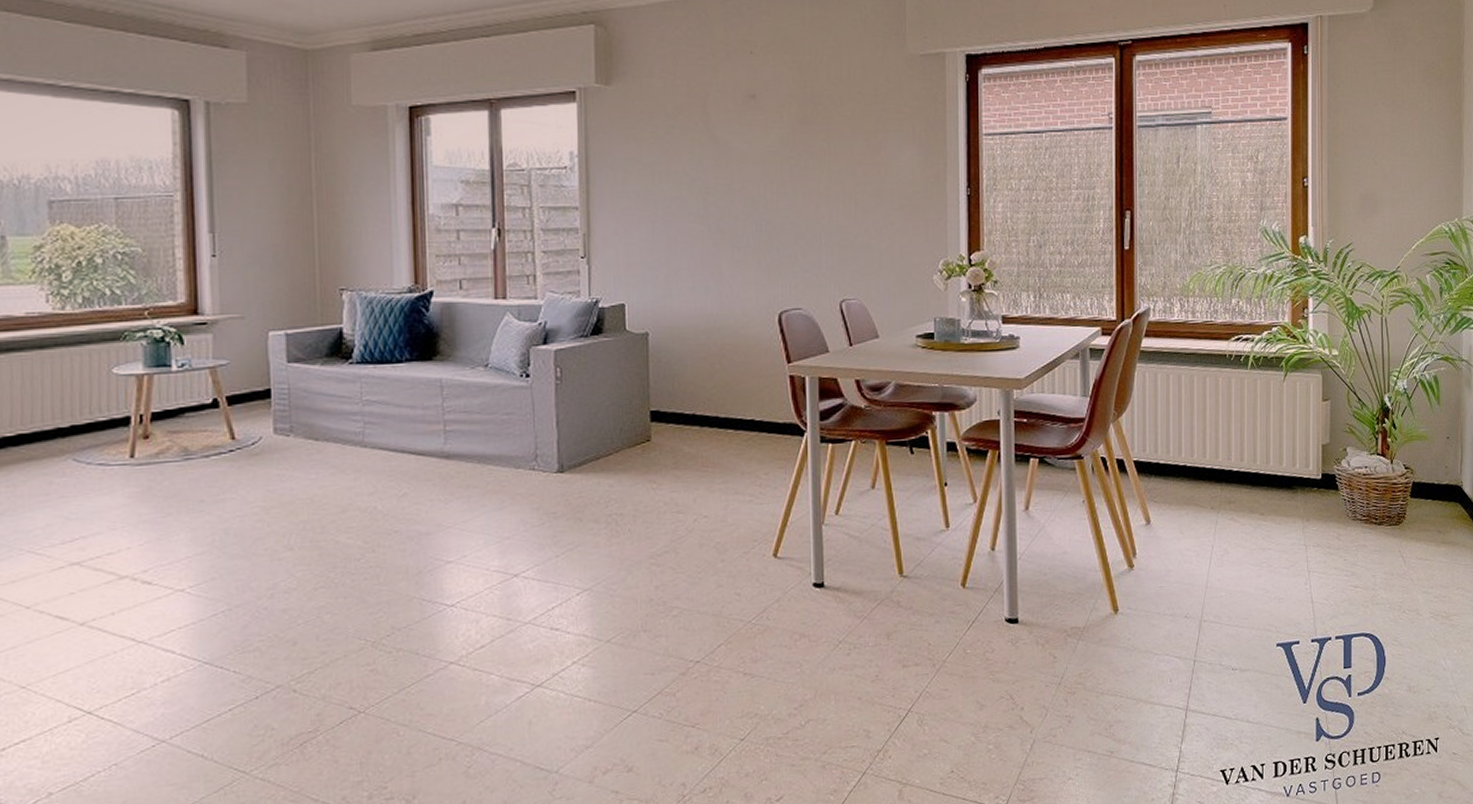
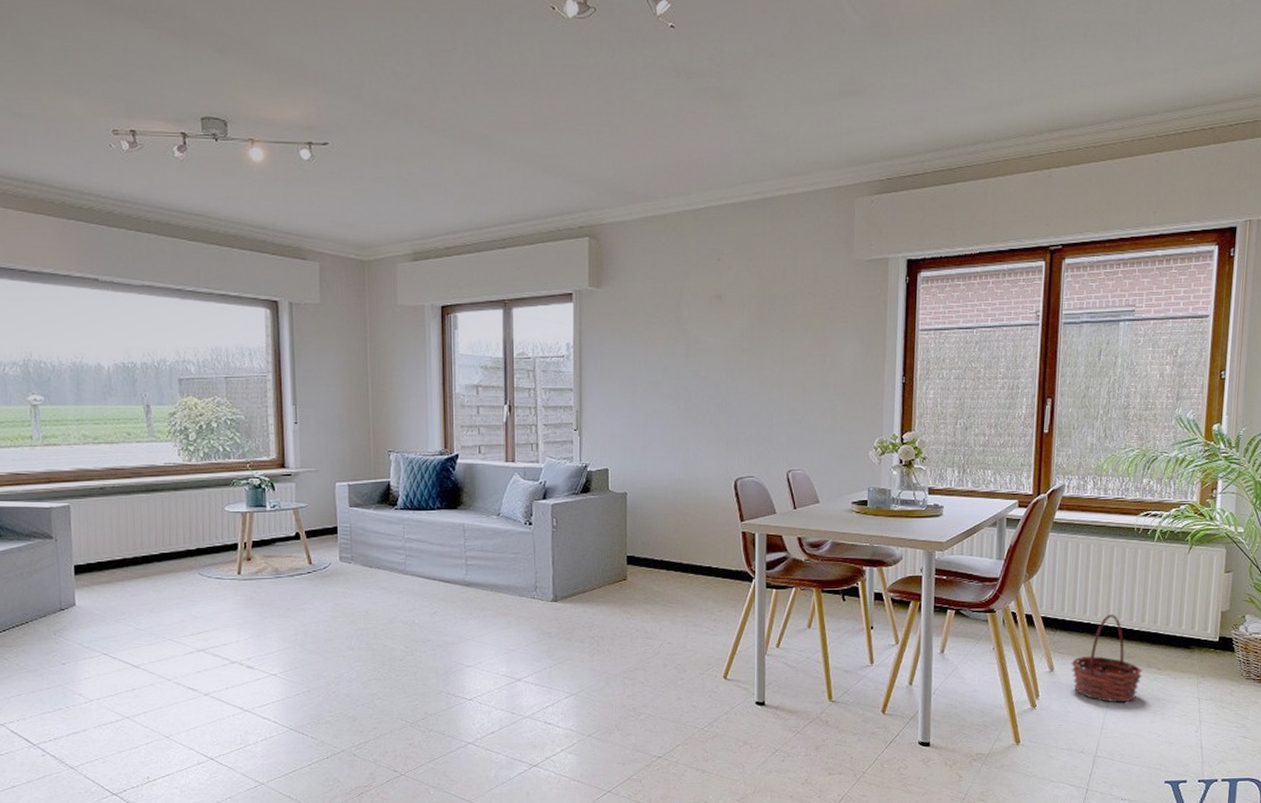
basket: none [1169,454,1245,557] -> present [1071,615,1142,703]

